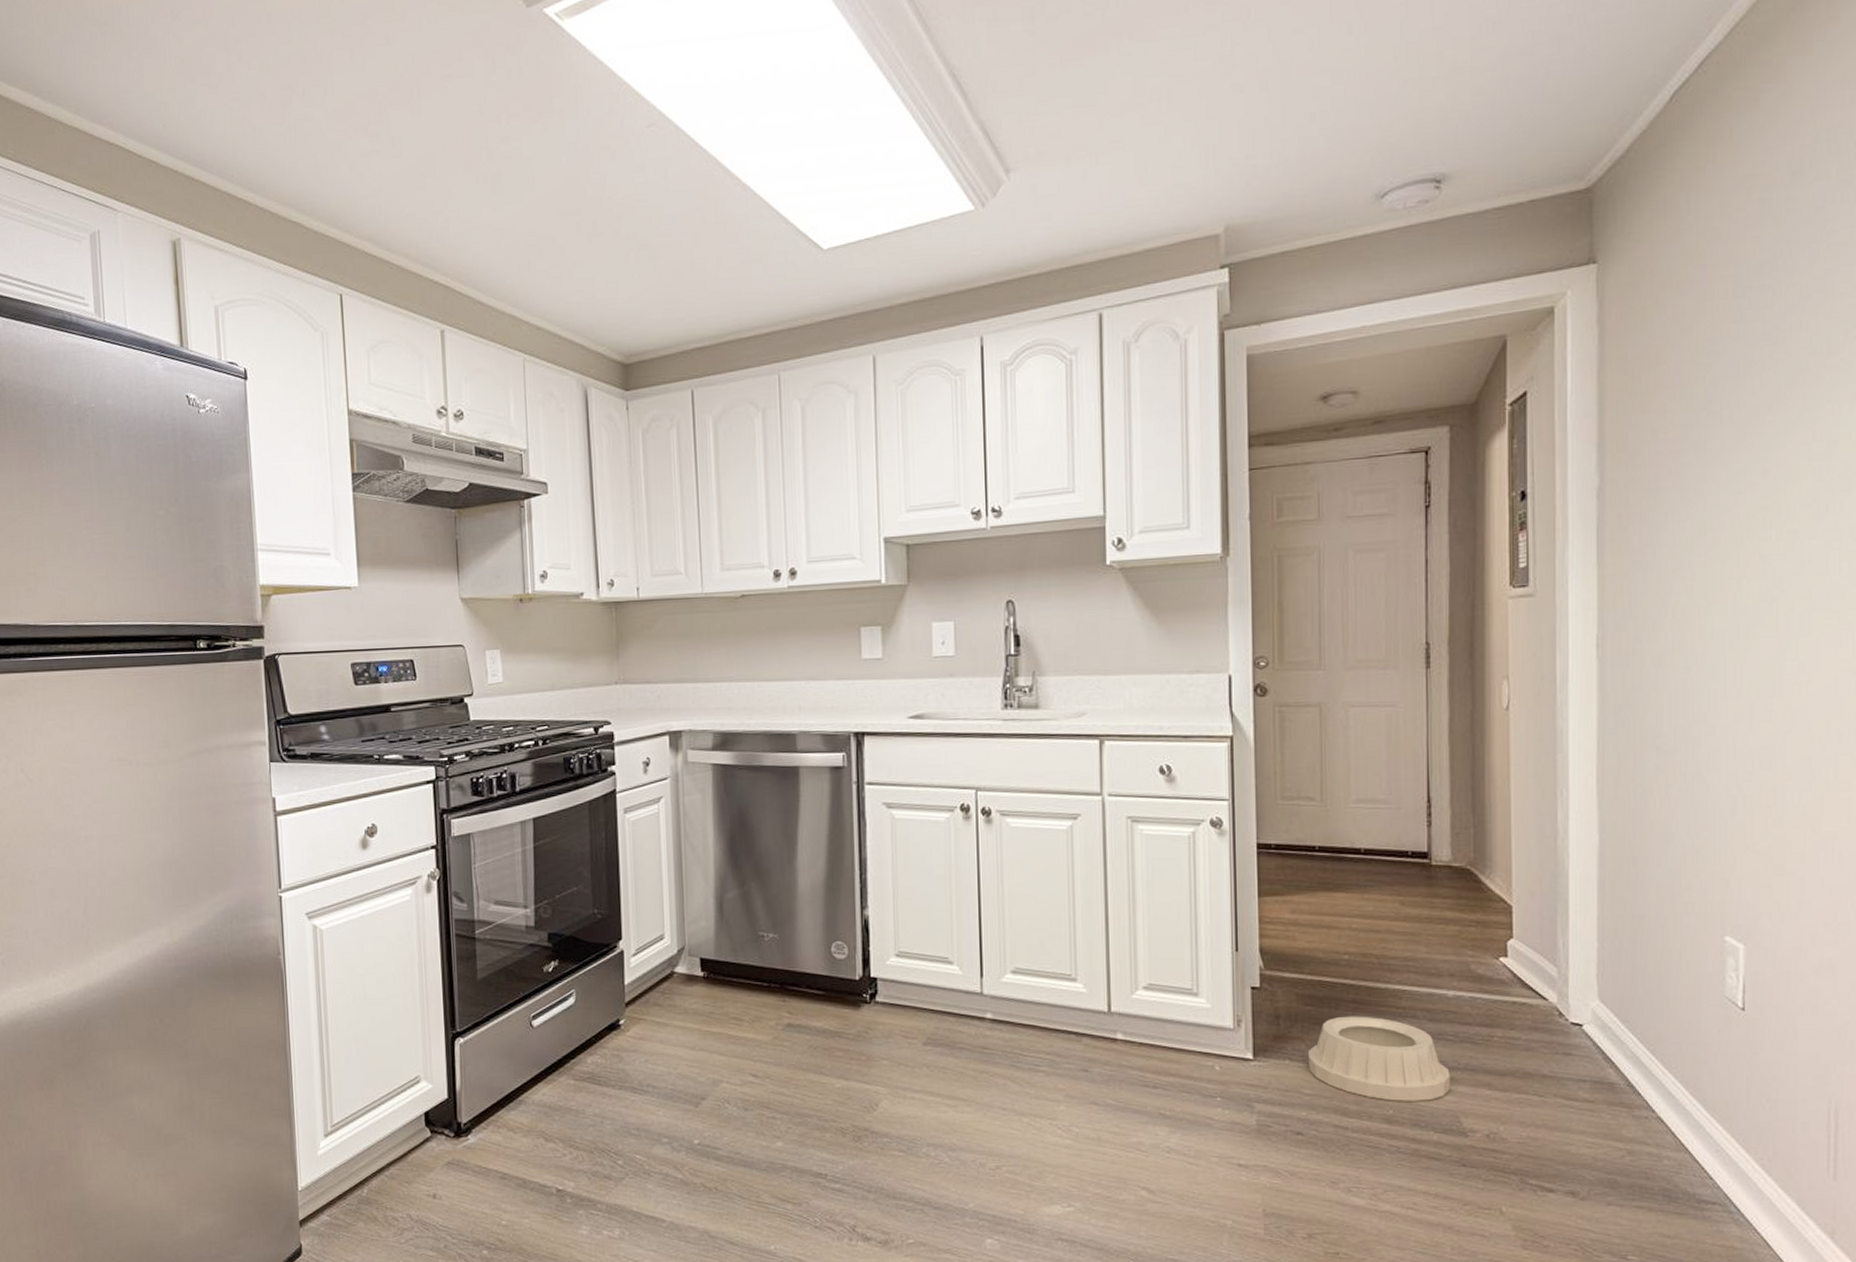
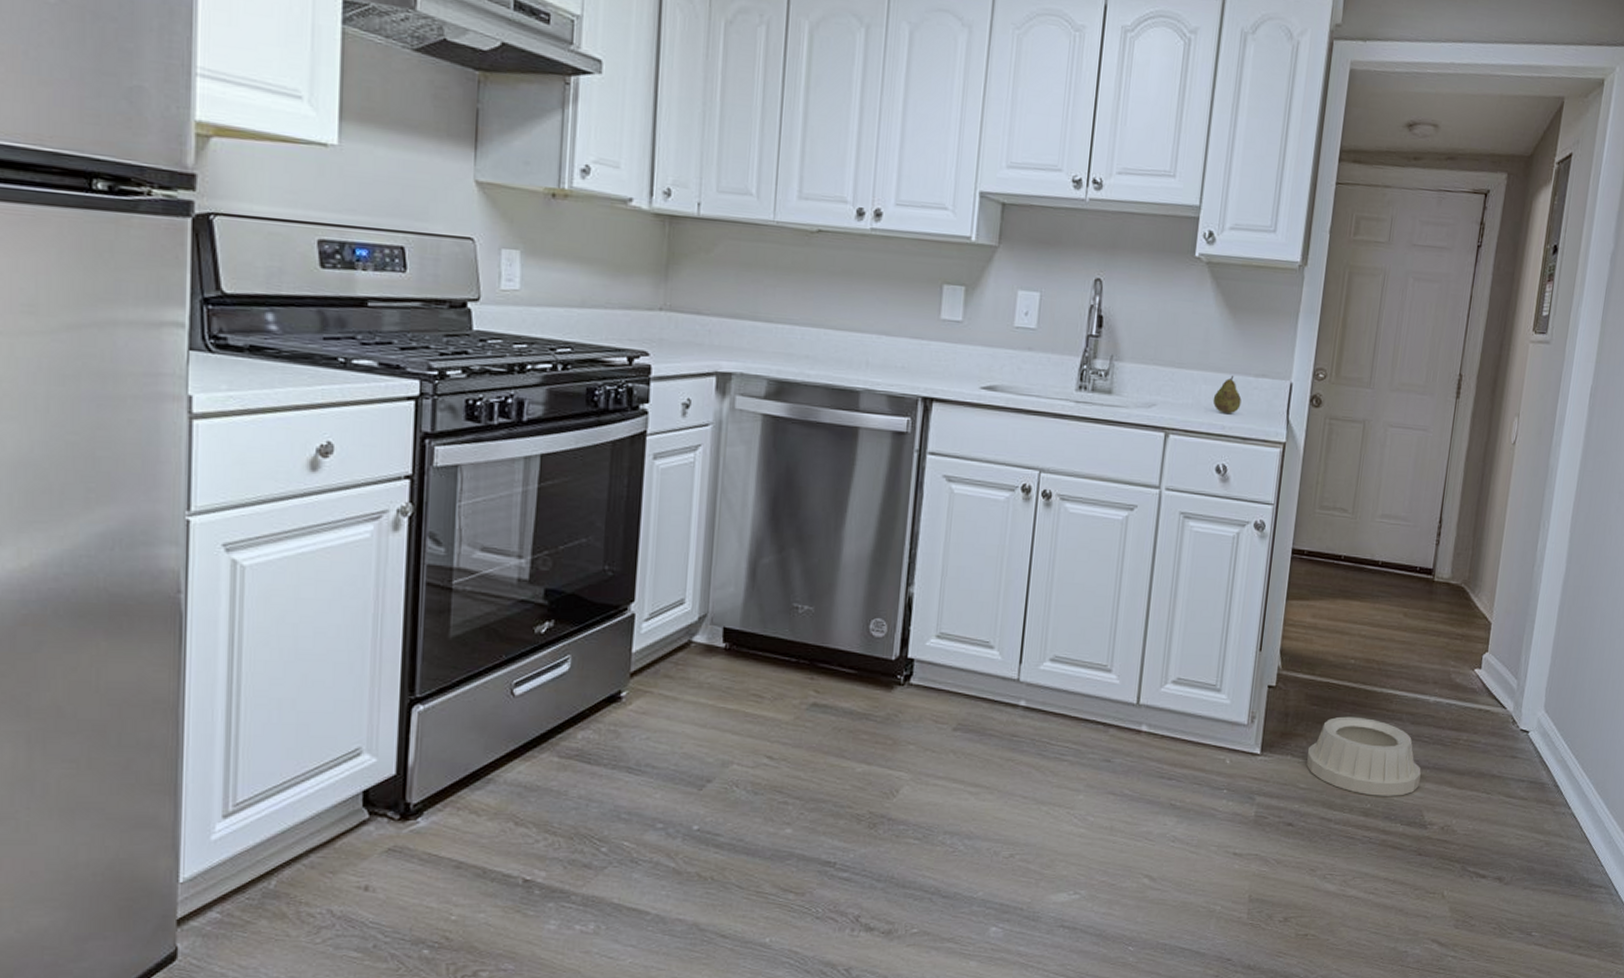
fruit: none [1146,676,1177,715] -> present [1213,376,1242,415]

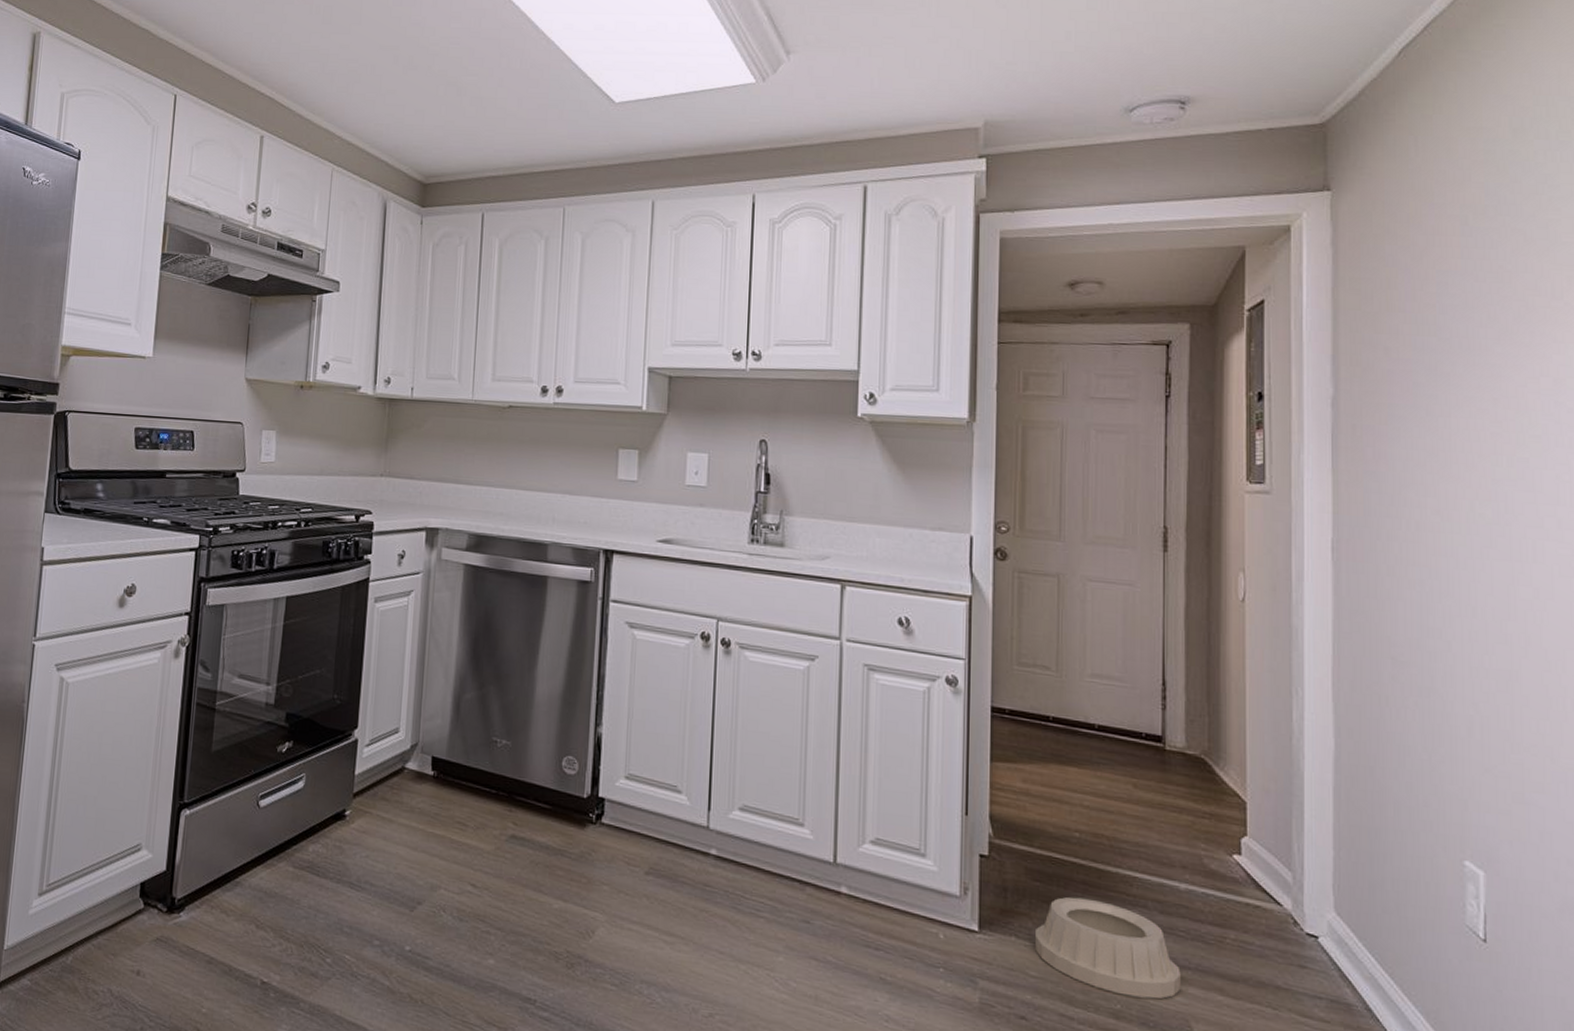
fruit: present [1213,376,1242,415] -> none [888,529,919,567]

